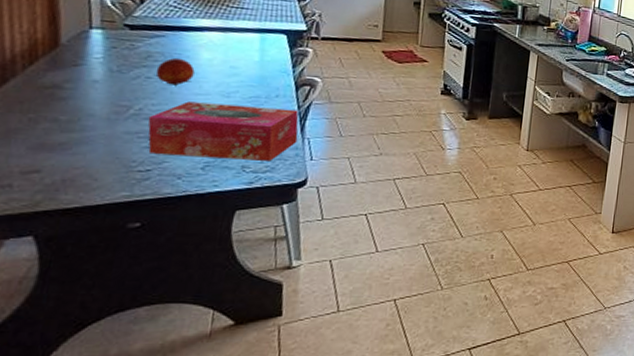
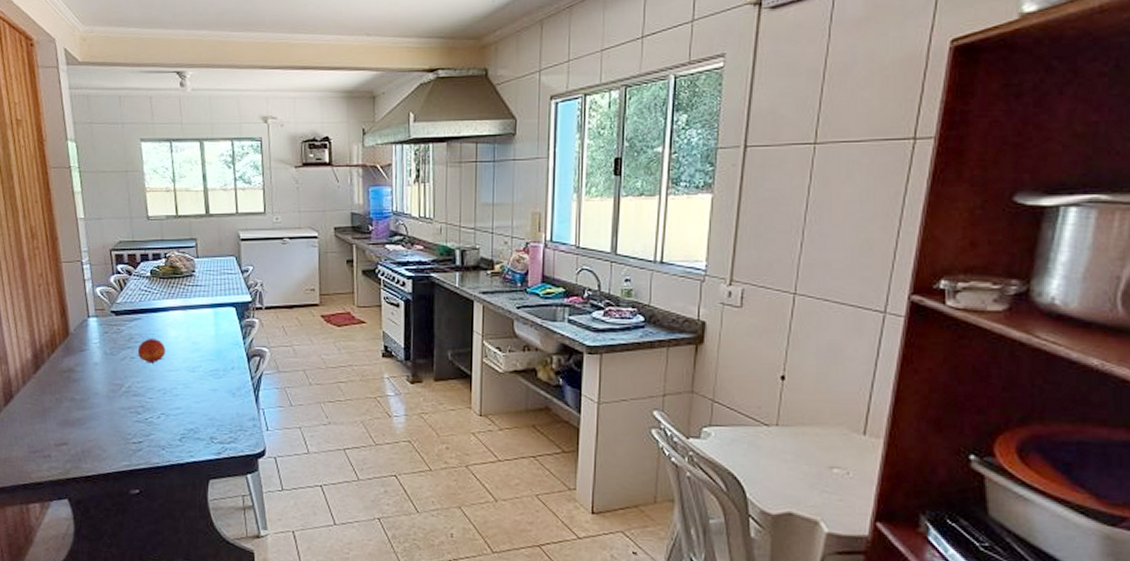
tissue box: present [147,101,299,161] -> none [136,378,254,432]

